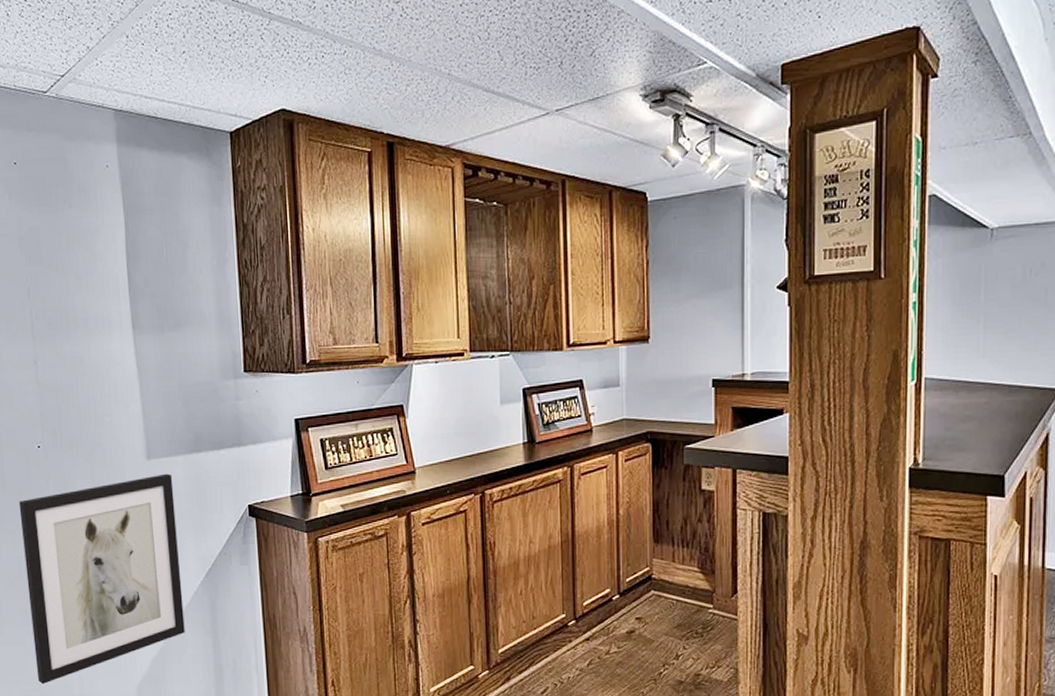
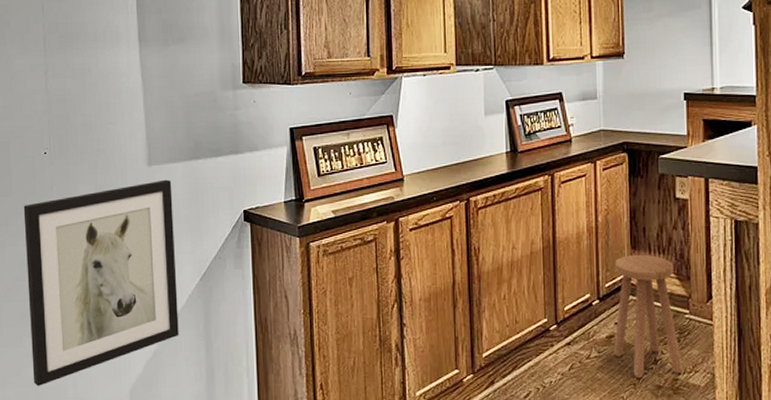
stool: none [633,548,705,674] -> present [613,254,682,379]

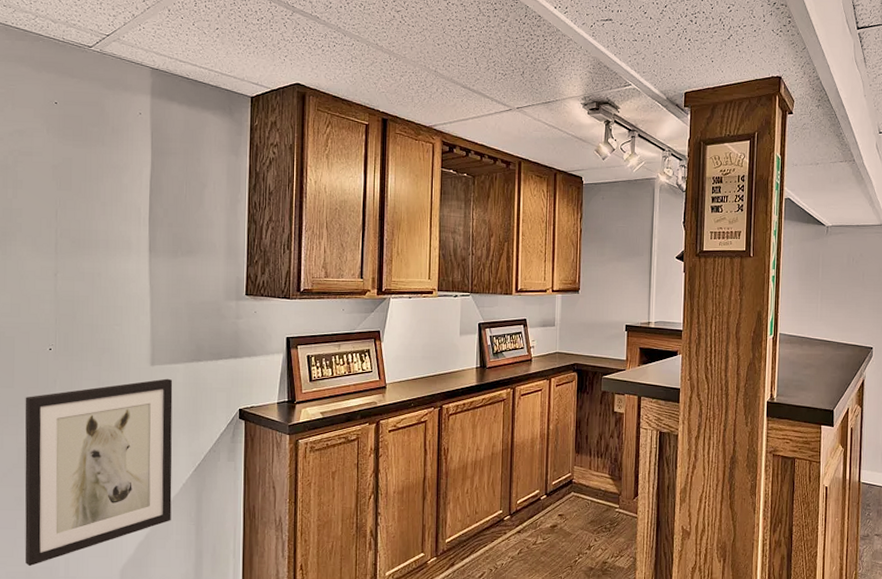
stool: present [613,254,682,379] -> none [555,457,611,562]

